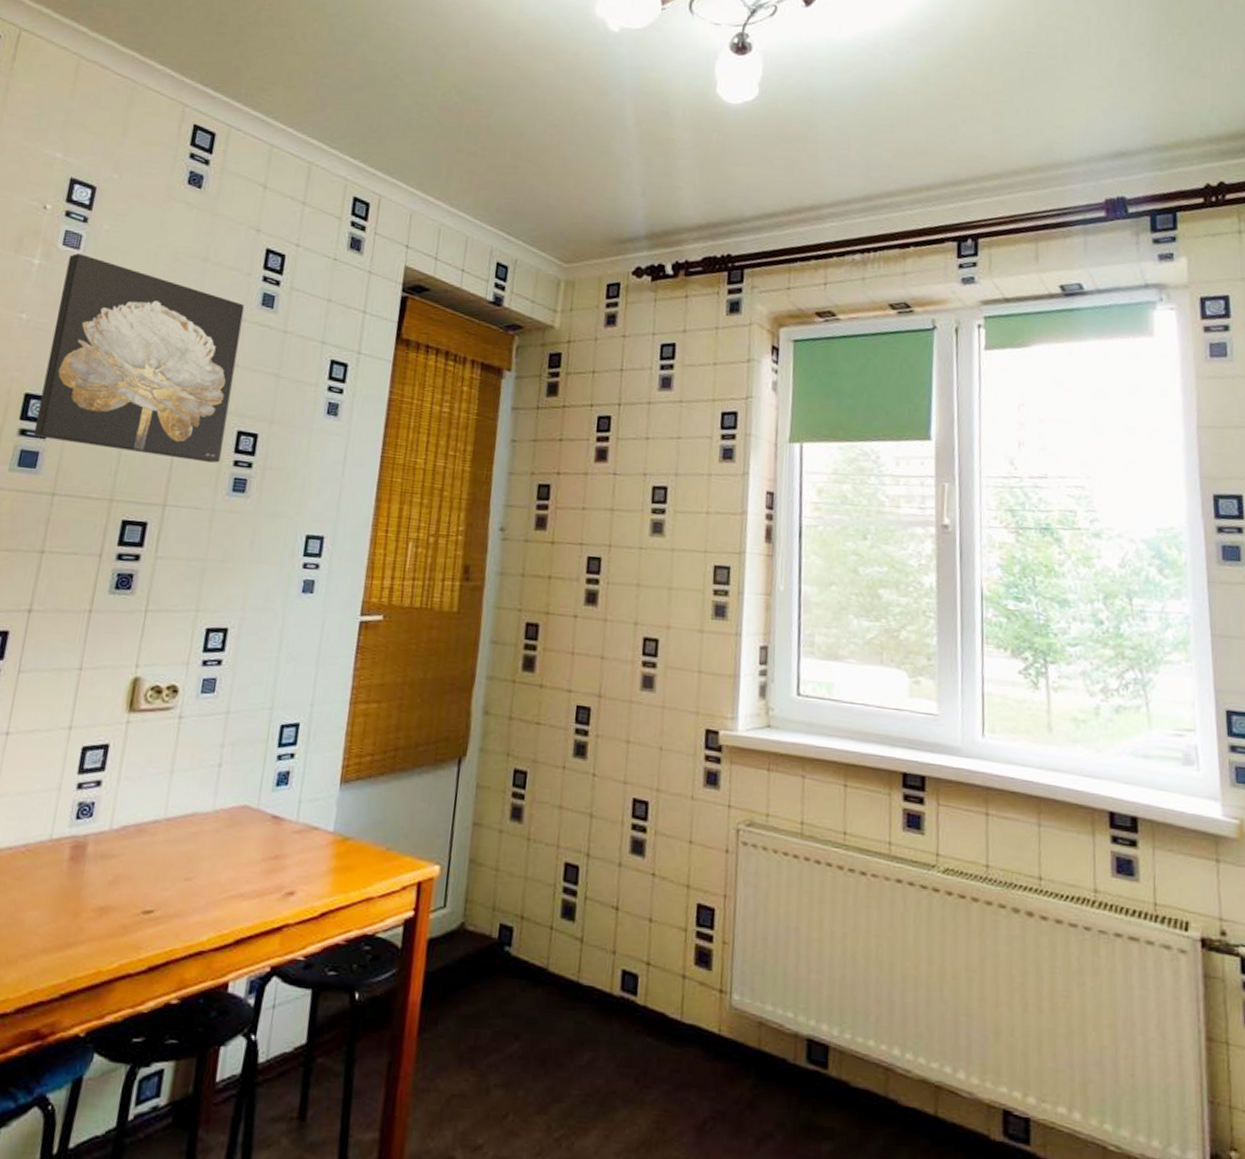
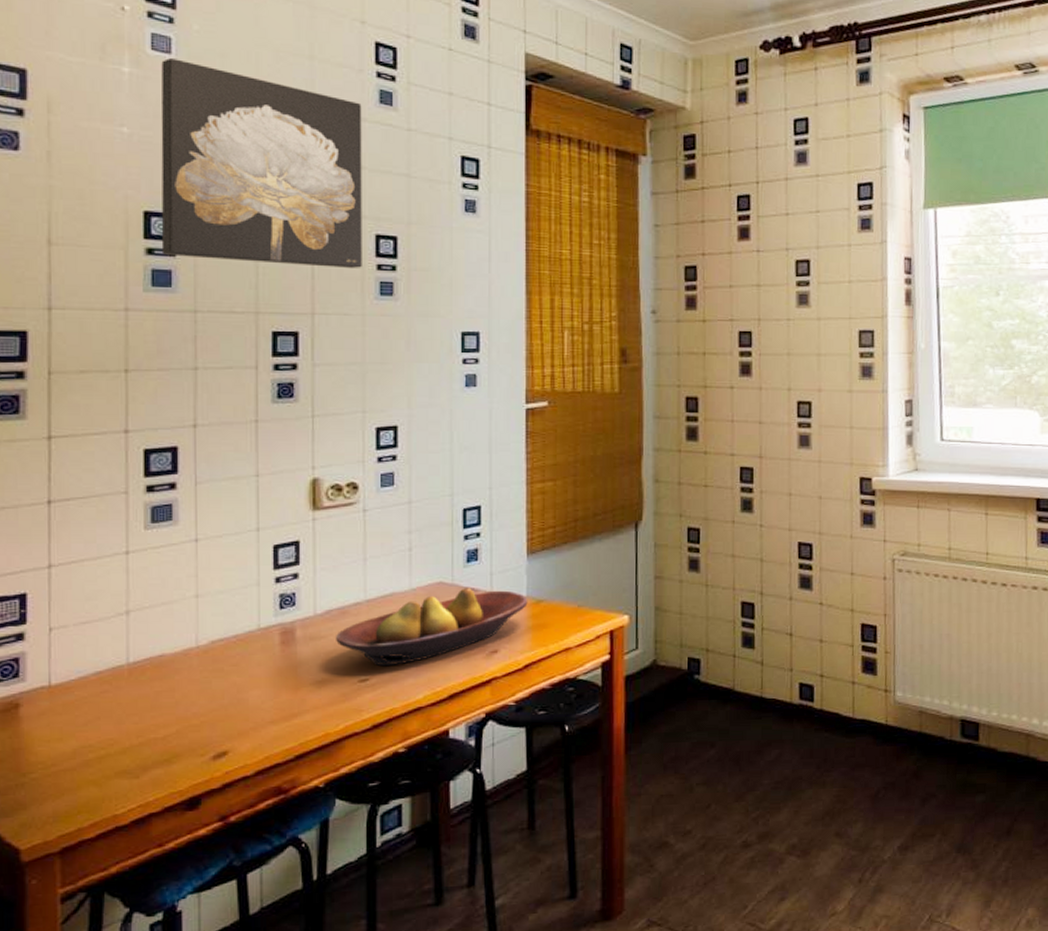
fruit bowl: none [127,815,334,899] -> present [336,588,528,667]

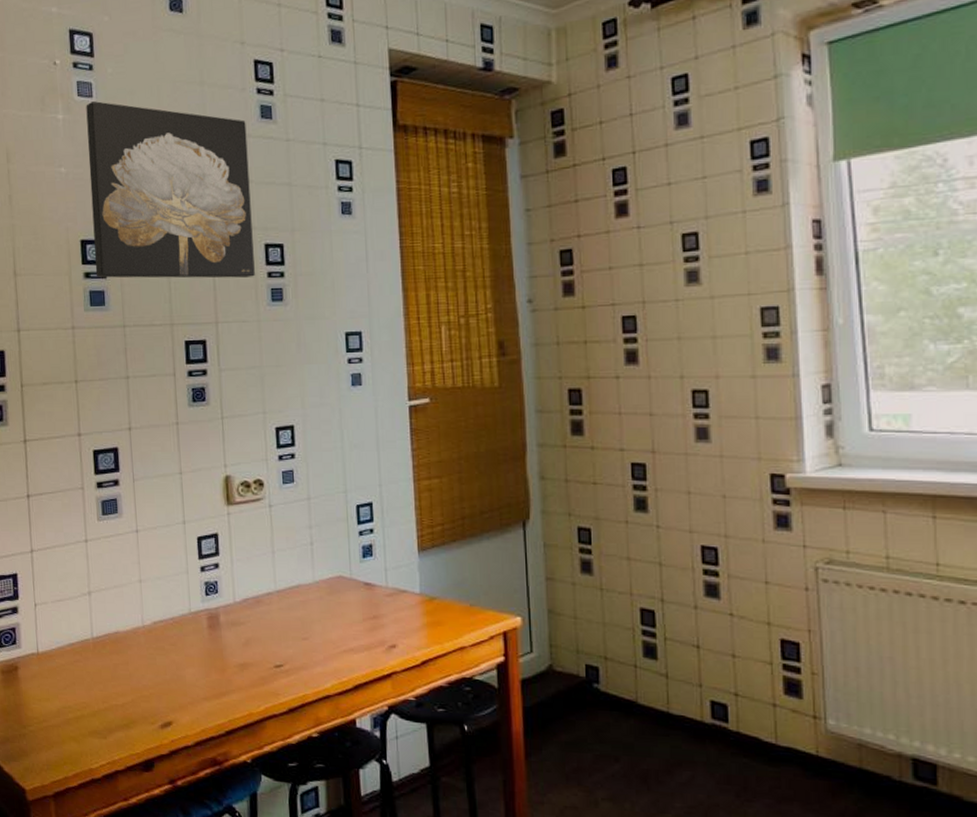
fruit bowl: present [336,588,528,667] -> none [253,582,422,655]

